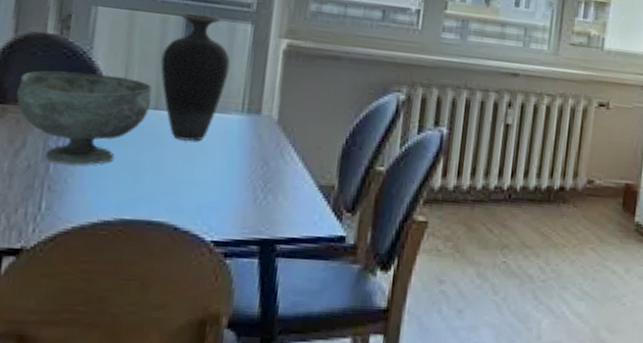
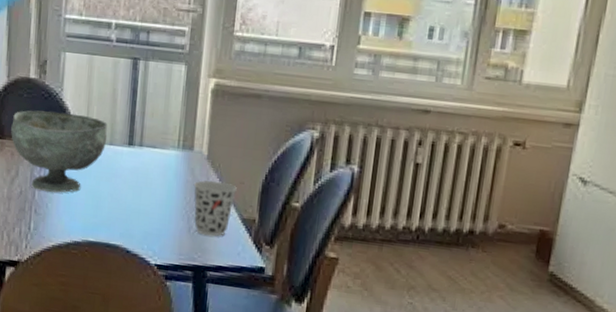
vase: present [160,13,231,141] -> none [113,56,168,174]
cup: none [260,146,313,206] -> present [193,180,237,237]

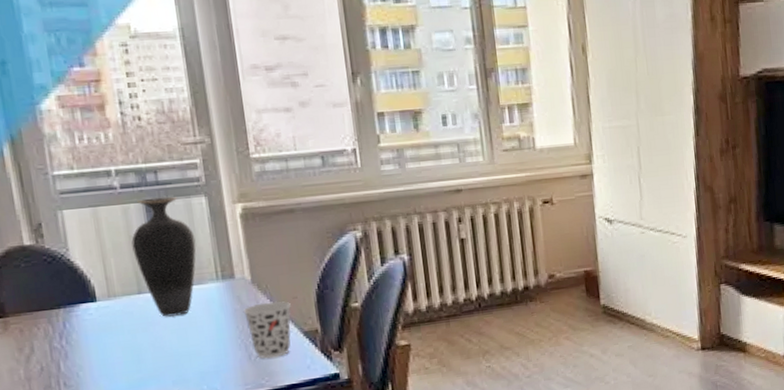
decorative bowl: present [11,110,107,193] -> none [12,270,134,361]
vase: none [113,56,168,174] -> present [131,196,196,317]

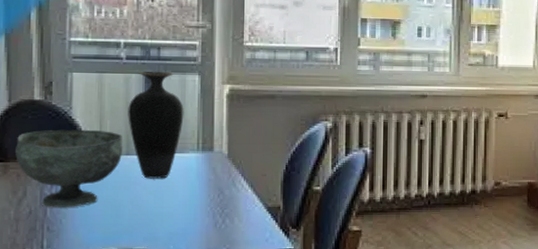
decorative bowl: none [12,270,134,361] -> present [15,129,123,207]
cup: present [243,301,291,359] -> none [216,176,259,228]

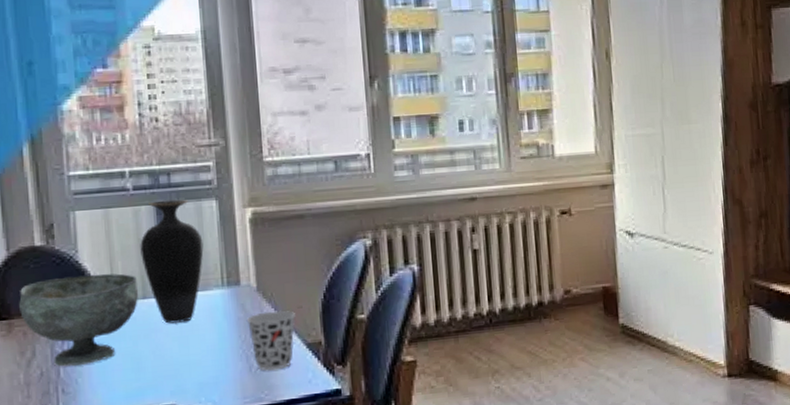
cup: none [216,176,259,228] -> present [246,310,295,371]

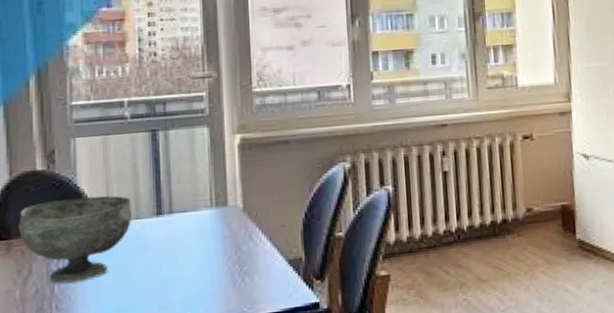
vase: present [140,199,204,324] -> none [135,126,195,242]
cup: present [246,310,295,371] -> none [232,229,278,286]

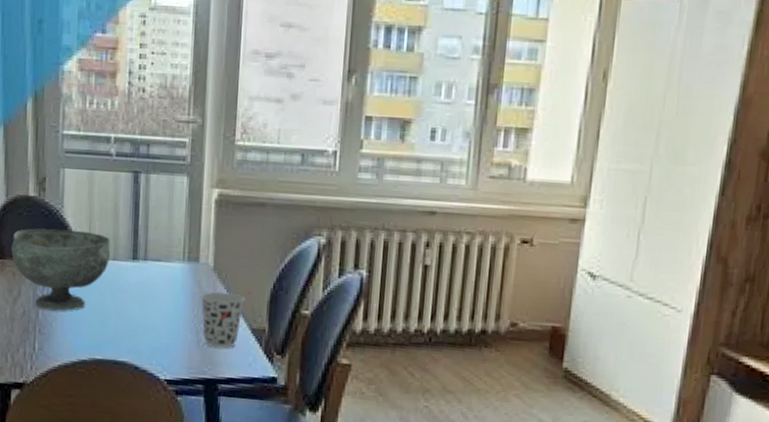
cup: none [232,229,278,286] -> present [200,291,245,348]

